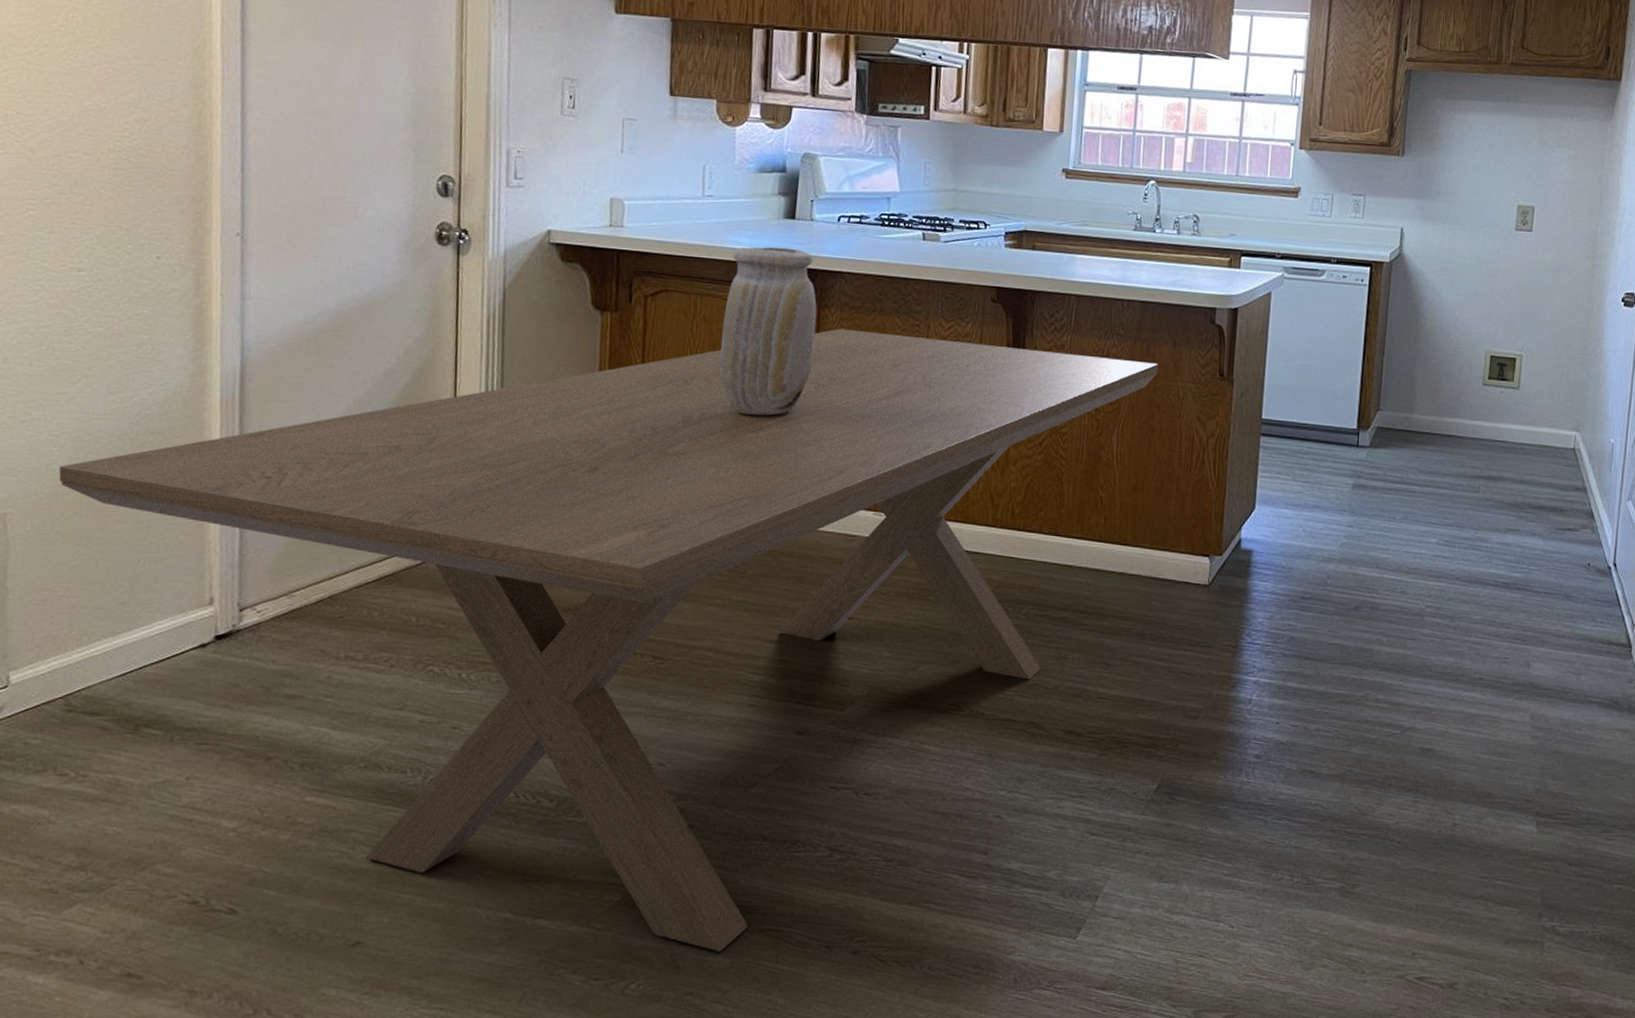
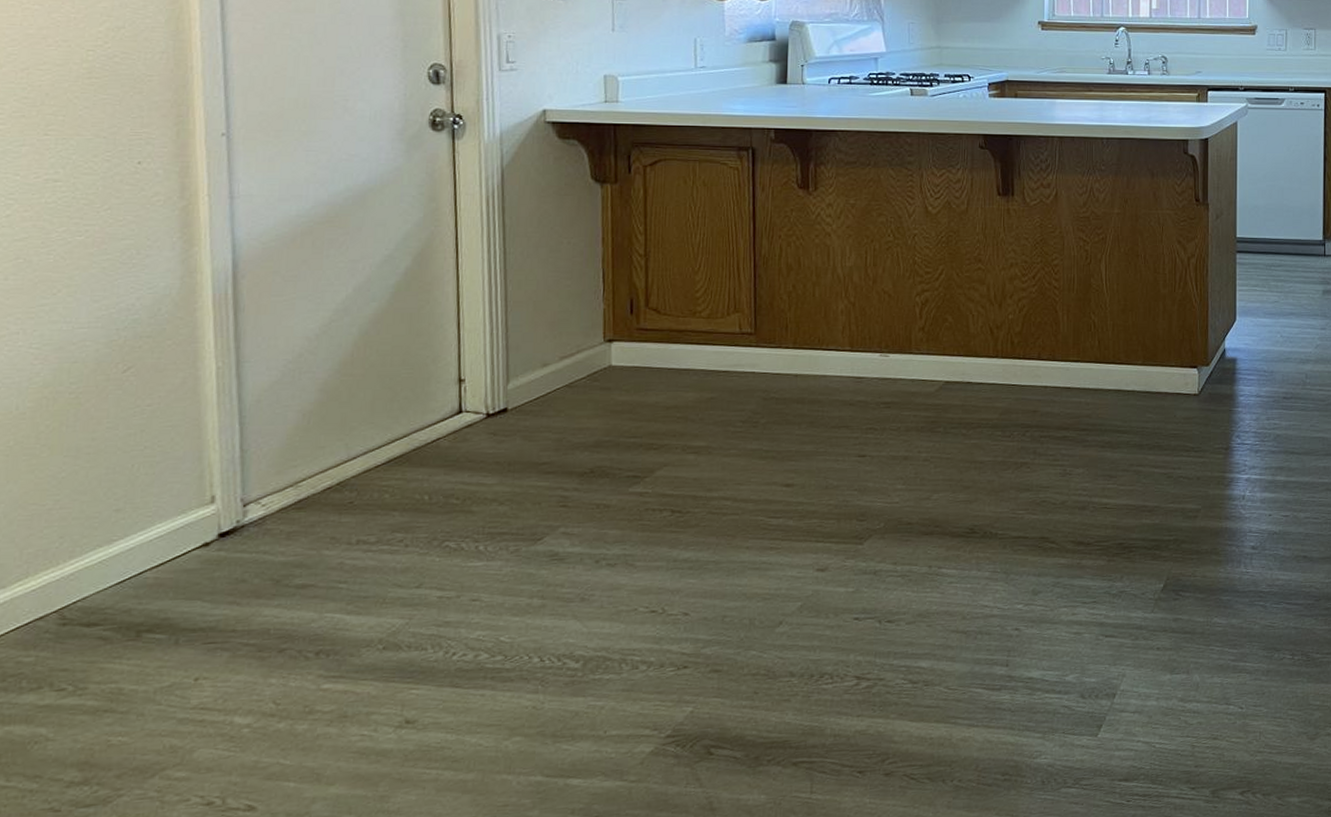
dining table: present [59,328,1159,952] -> none [42,183,1139,790]
vase: present [719,246,817,416] -> none [721,111,814,272]

